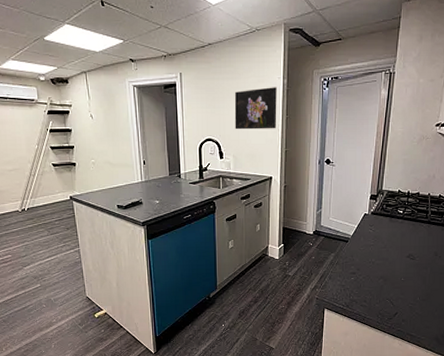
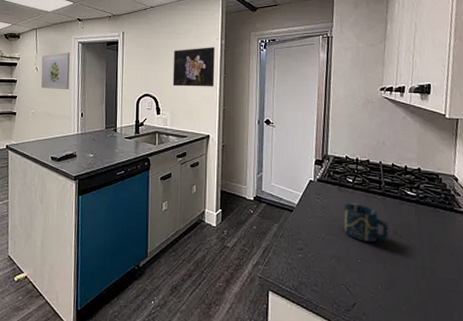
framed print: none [95,97,128,137] -> present [41,52,70,89]
cup: none [391,231,431,263] -> present [343,203,389,242]

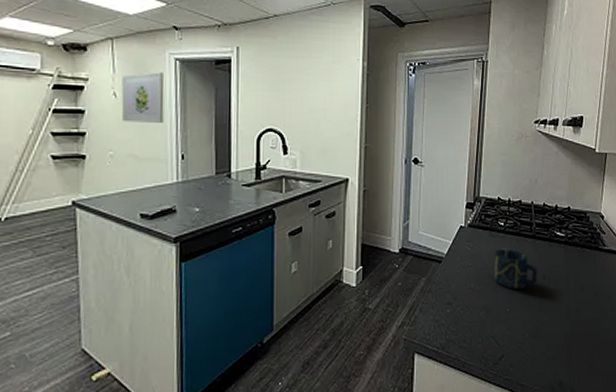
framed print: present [173,47,215,87] -> none [303,69,355,120]

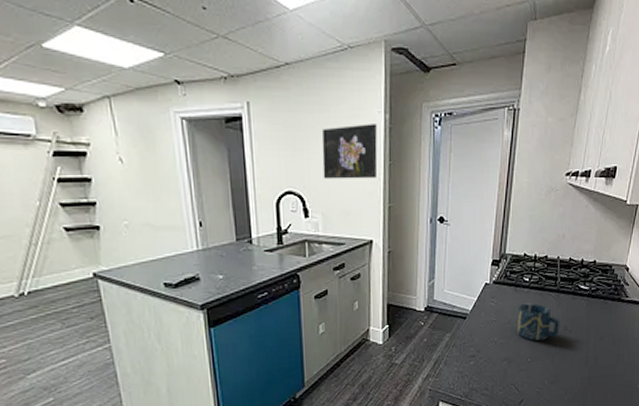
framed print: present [121,72,164,123] -> none [126,133,176,190]
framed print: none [303,69,355,120] -> present [321,124,378,180]

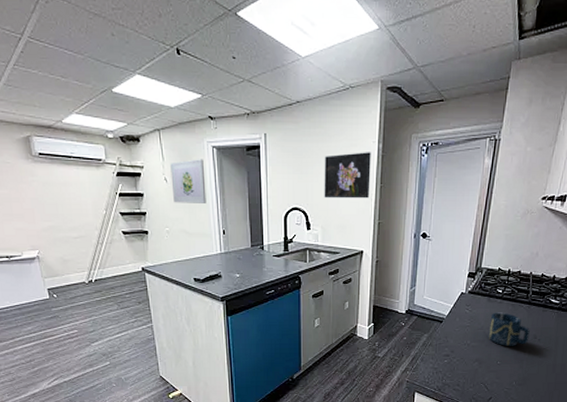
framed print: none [126,133,176,190] -> present [170,159,207,203]

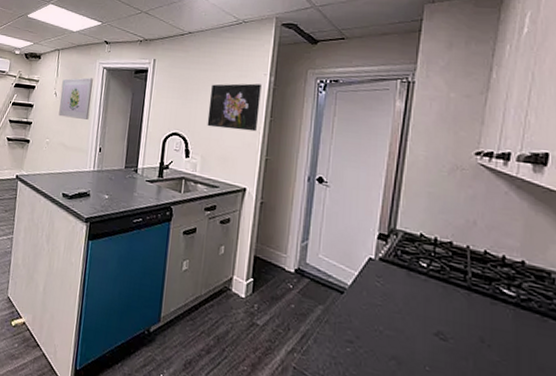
cup: present [488,312,530,346] -> none [409,292,473,349]

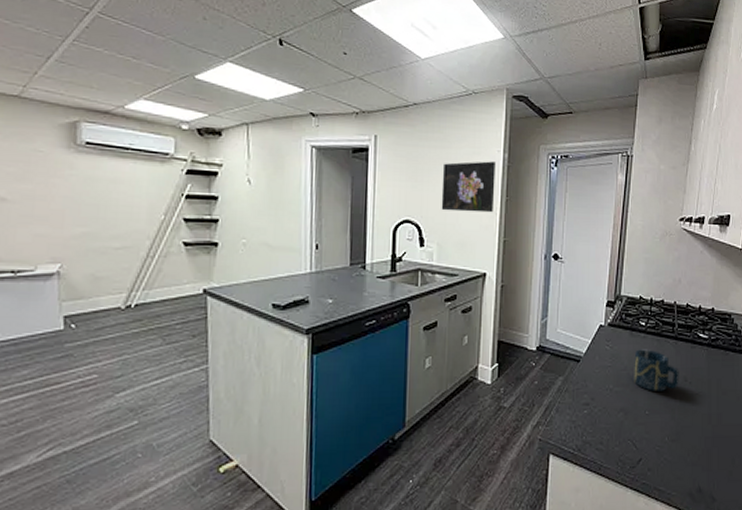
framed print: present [58,77,93,120] -> none [255,159,300,211]
cup: none [409,292,473,349] -> present [633,349,679,391]

